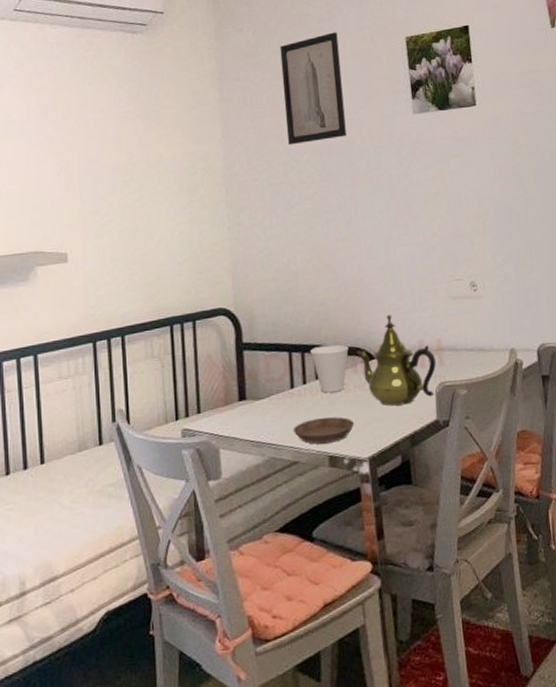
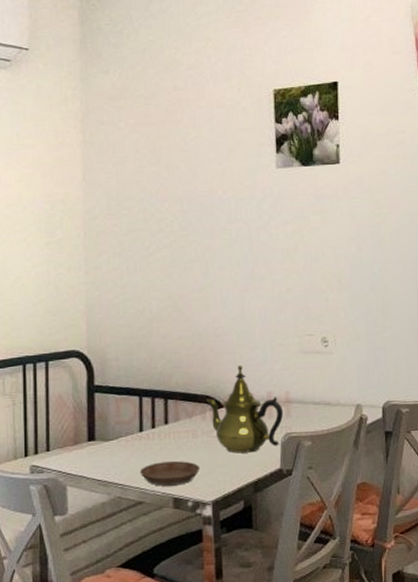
wall art: present [280,32,347,146] -> none [146,80,208,193]
cup: present [310,344,349,393] -> none [161,391,198,438]

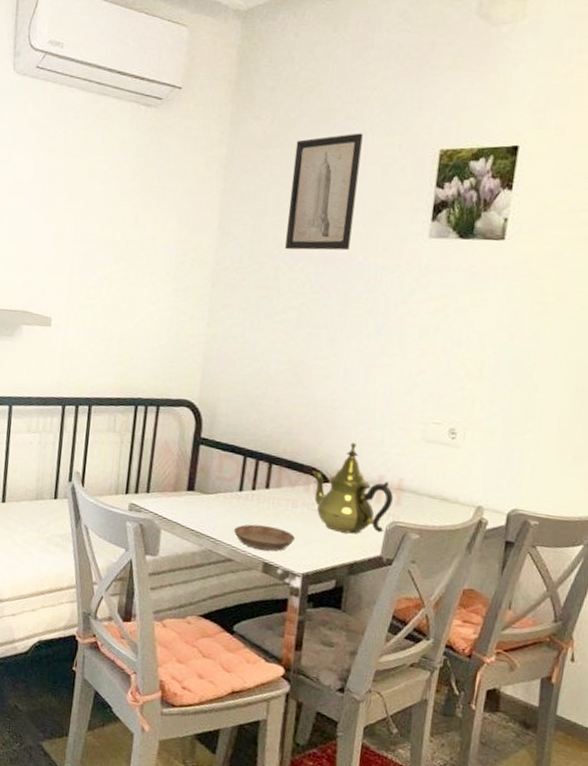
wall art: none [146,80,208,193] -> present [285,133,363,251]

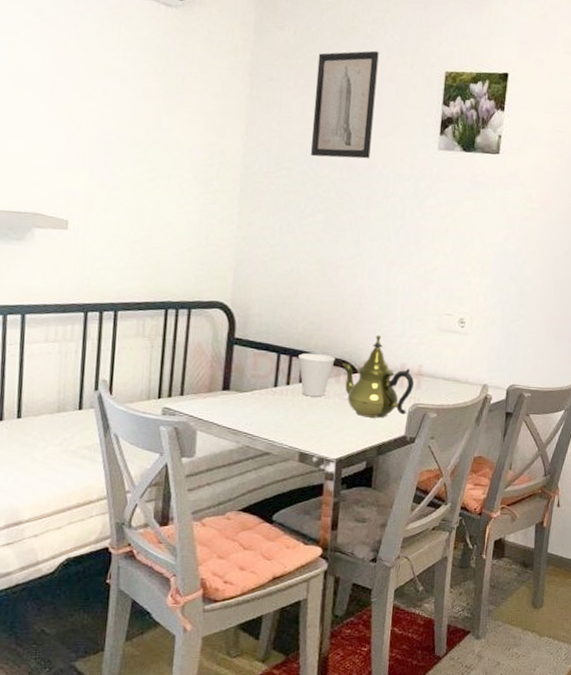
saucer: present [233,524,295,551] -> none [269,417,328,441]
cup: none [265,457,305,506] -> present [298,353,335,397]

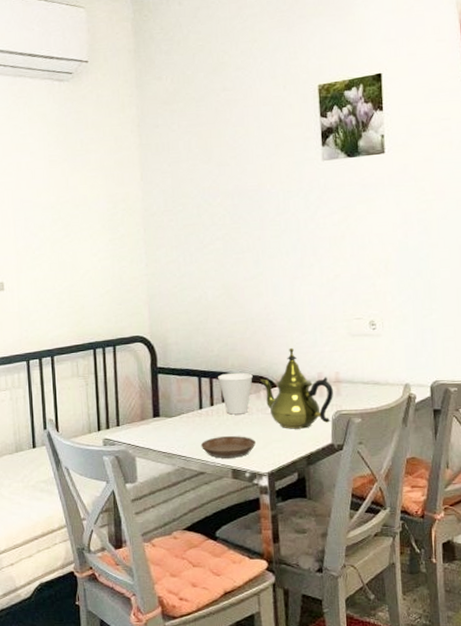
saucer: none [269,417,328,441] -> present [200,436,256,458]
wall art: present [311,50,379,159] -> none [196,80,257,189]

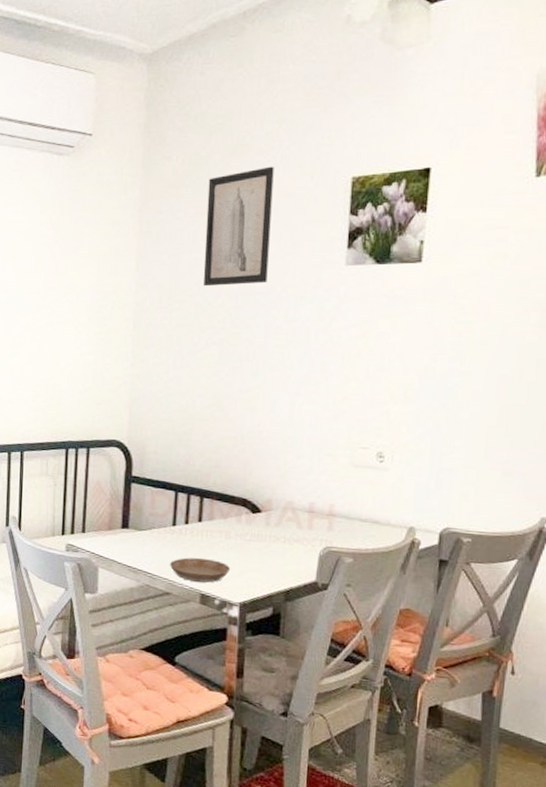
wall art: none [196,80,257,189] -> present [203,166,274,287]
cup: present [218,372,253,415] -> none [196,491,236,537]
teapot: present [260,348,333,429] -> none [243,472,325,561]

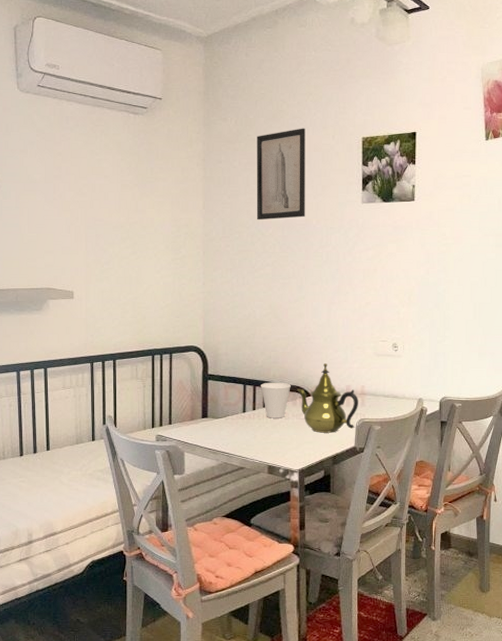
saucer: present [169,557,230,583] -> none [242,437,290,456]
cup: none [196,491,236,537] -> present [261,382,291,418]
teapot: none [243,472,325,561] -> present [297,363,358,433]

